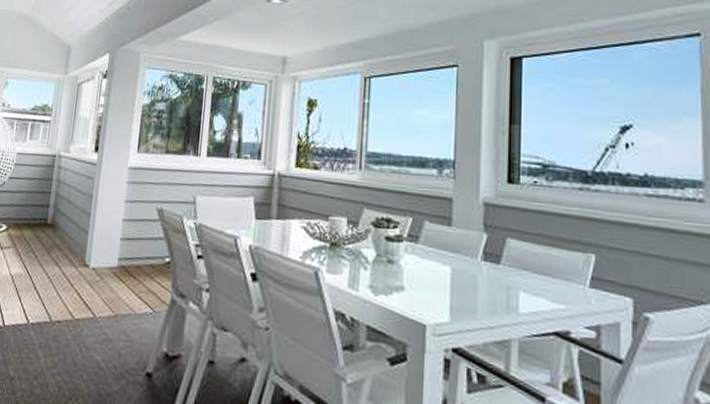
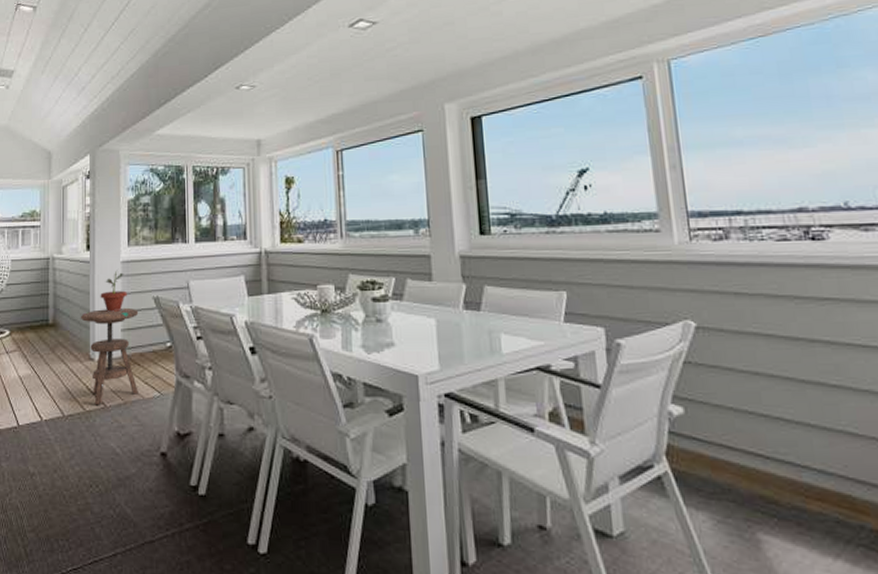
side table: none [80,214,141,315] -> present [81,307,139,406]
potted plant: none [103,175,131,219] -> present [100,270,127,312]

